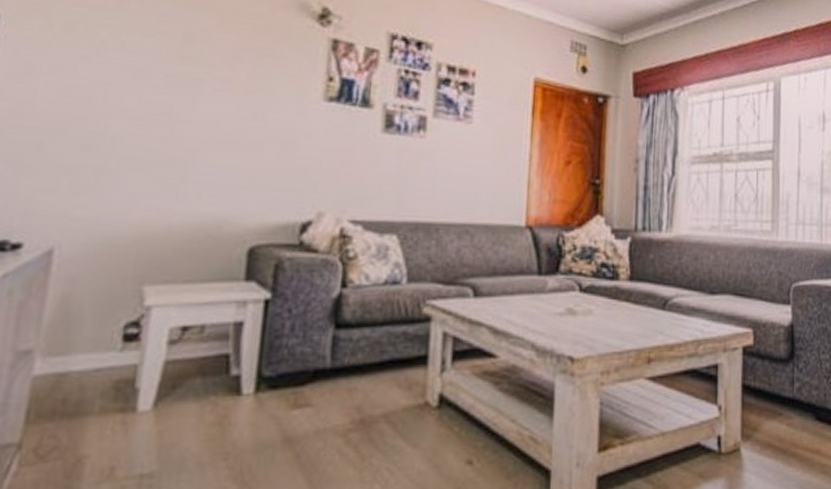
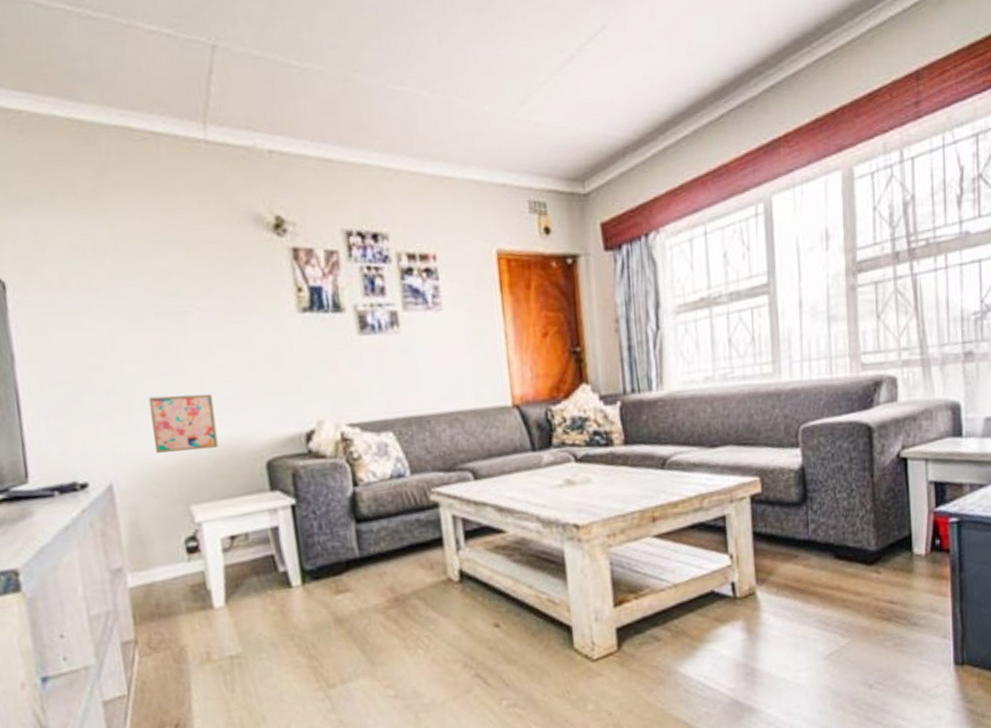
wall art: none [119,160,205,226] -> present [148,394,219,453]

